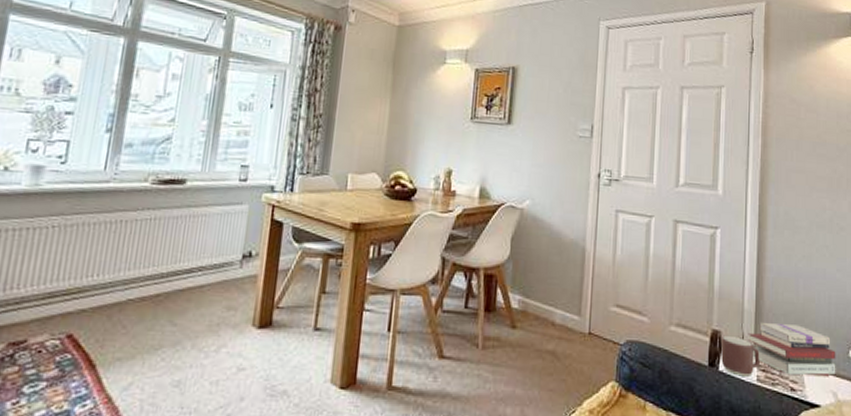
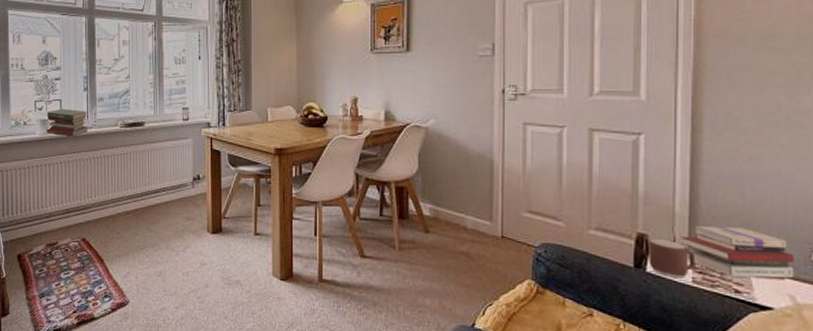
books: none [38,152,106,193] -> present [46,108,88,137]

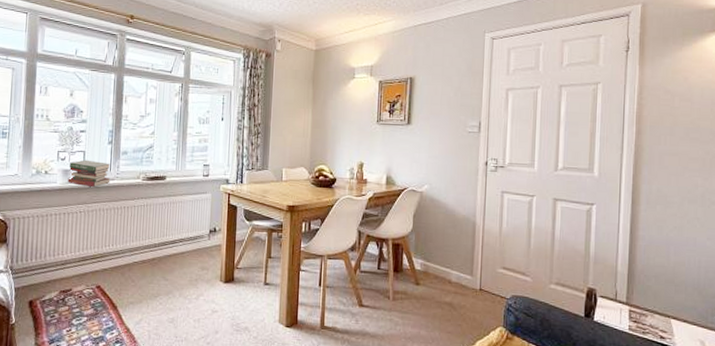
mug: present [647,238,696,278] -> none [595,292,632,326]
books: present [680,225,795,280] -> none [621,282,705,328]

